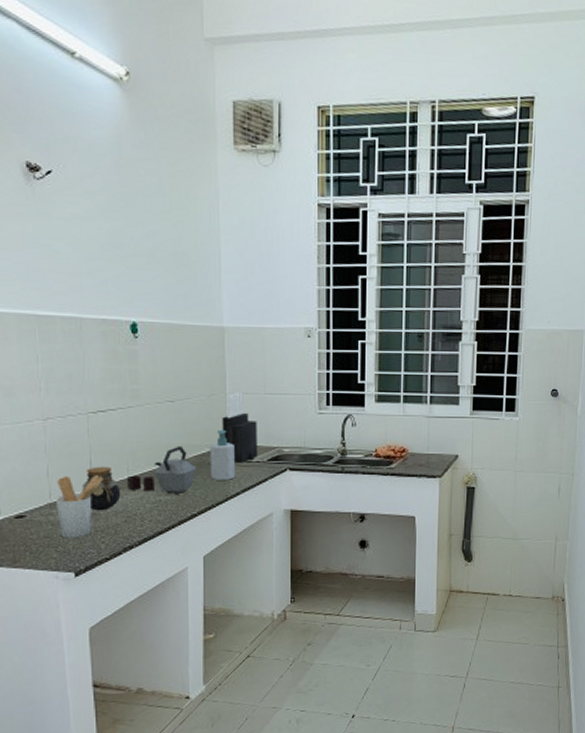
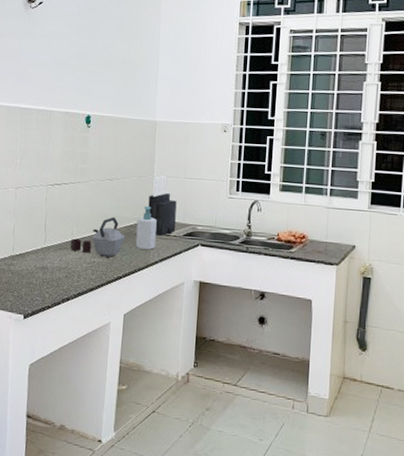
utensil holder: present [56,475,103,538] -> none [16,234,53,287]
jar: present [82,466,121,511] -> none [37,229,65,266]

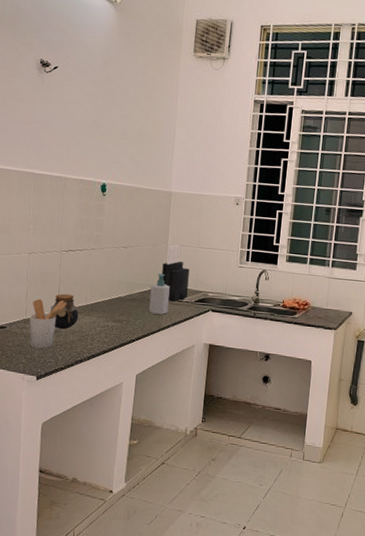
utensil holder: none [16,234,53,287] -> present [29,298,67,349]
jar: none [37,229,65,266] -> present [50,293,79,330]
kettle: present [70,216,125,258] -> none [84,283,139,322]

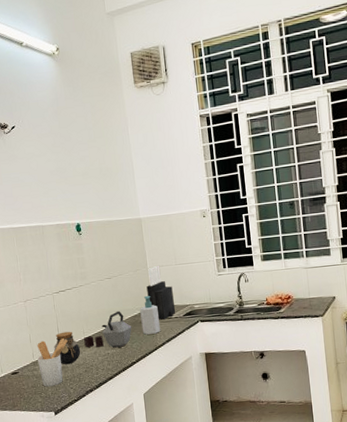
kettle: none [84,283,139,322] -> present [84,310,132,348]

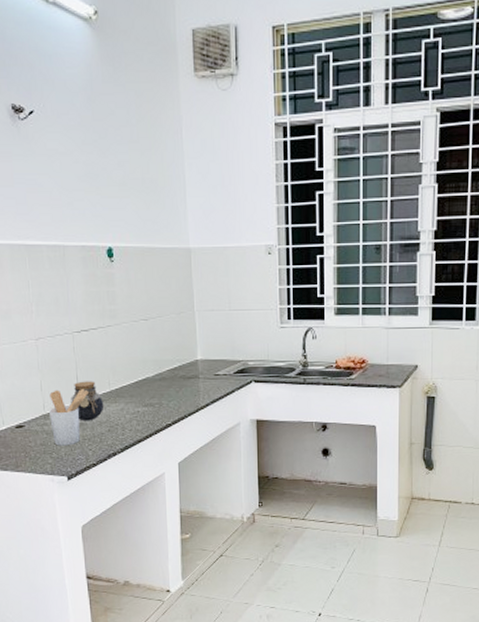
kettle: present [84,310,132,348] -> none [109,360,170,405]
soap bottle: present [140,295,161,335] -> none [181,345,205,392]
knife block: present [146,265,176,320] -> none [191,309,225,376]

